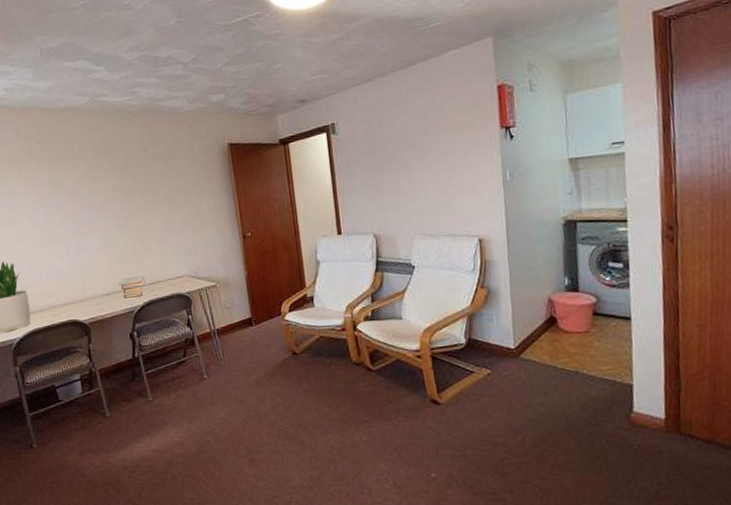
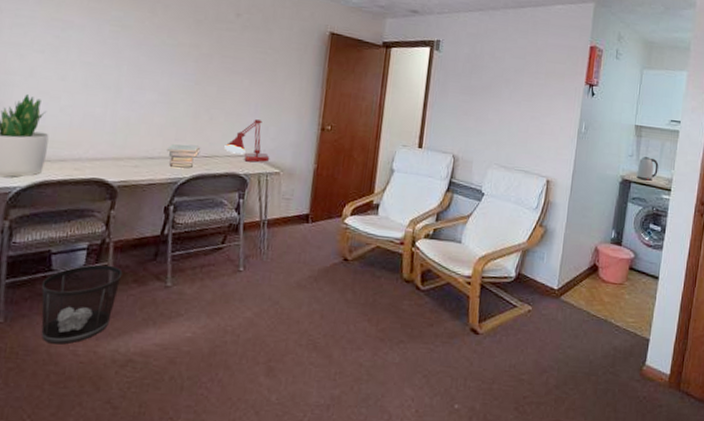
waste bin: none [55,390,114,460] -> present [41,264,123,345]
desk lamp: none [164,241,205,281] -> present [224,119,270,163]
kettle: none [580,189,607,217] -> present [636,156,659,181]

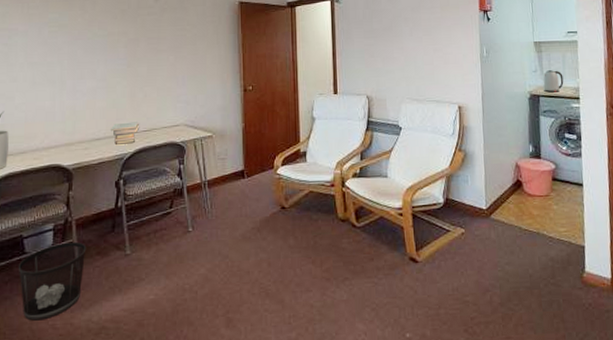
desk lamp: present [224,119,270,163] -> none [160,90,202,130]

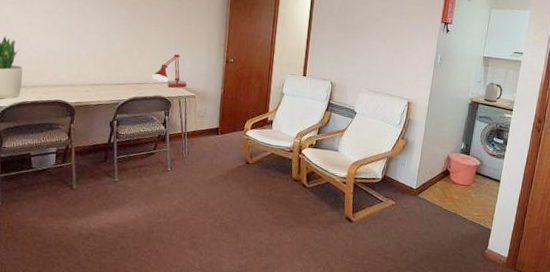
waste bin: present [18,241,87,321] -> none [25,164,83,222]
books: present [111,122,140,146] -> none [109,74,135,93]
desk lamp: none [160,90,202,130] -> present [152,54,187,88]

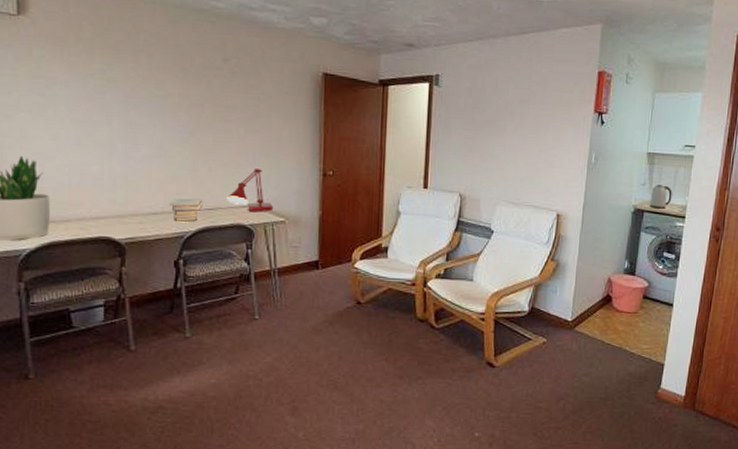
books: none [109,74,135,93] -> present [169,198,203,223]

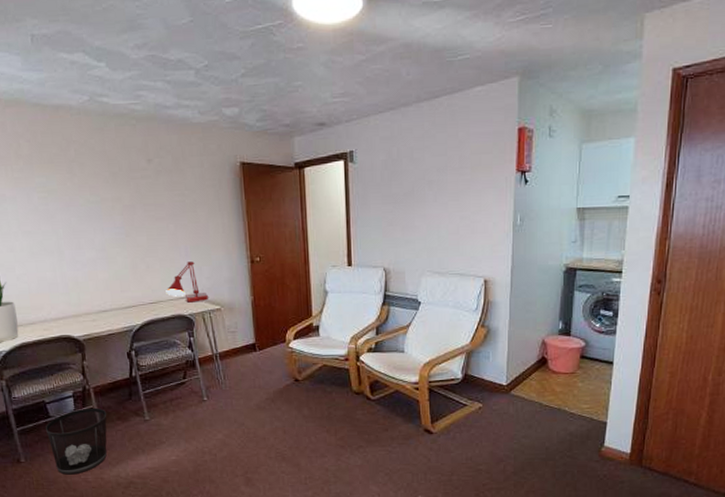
waste bin: none [65,319,142,396] -> present [45,407,107,475]
books: present [169,198,203,223] -> none [116,294,146,318]
kettle: present [649,185,672,209] -> none [582,240,606,266]

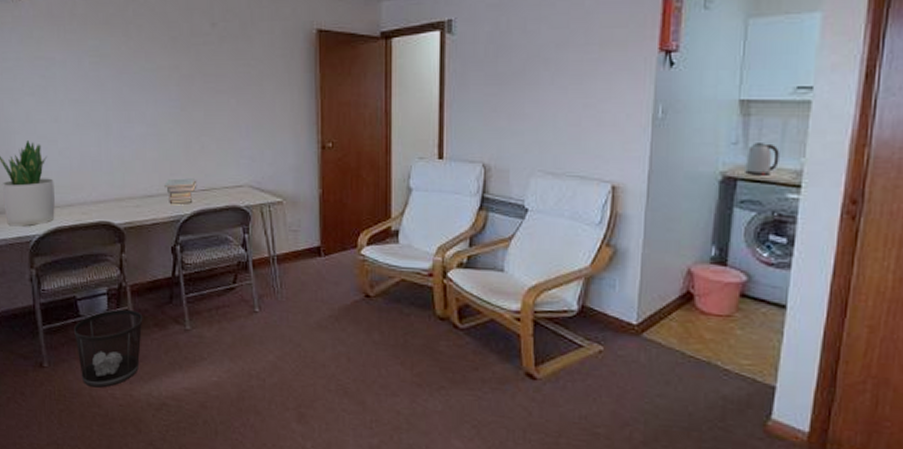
books: none [116,294,146,318] -> present [164,178,197,205]
desk lamp: present [166,261,209,303] -> none [221,144,270,192]
kettle: none [582,240,606,266] -> present [745,143,780,176]

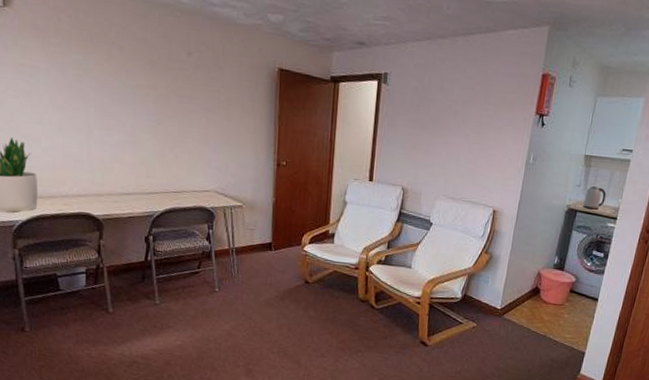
waste bin: present [73,309,143,388] -> none [54,285,118,349]
books: present [164,178,197,205] -> none [140,181,170,203]

